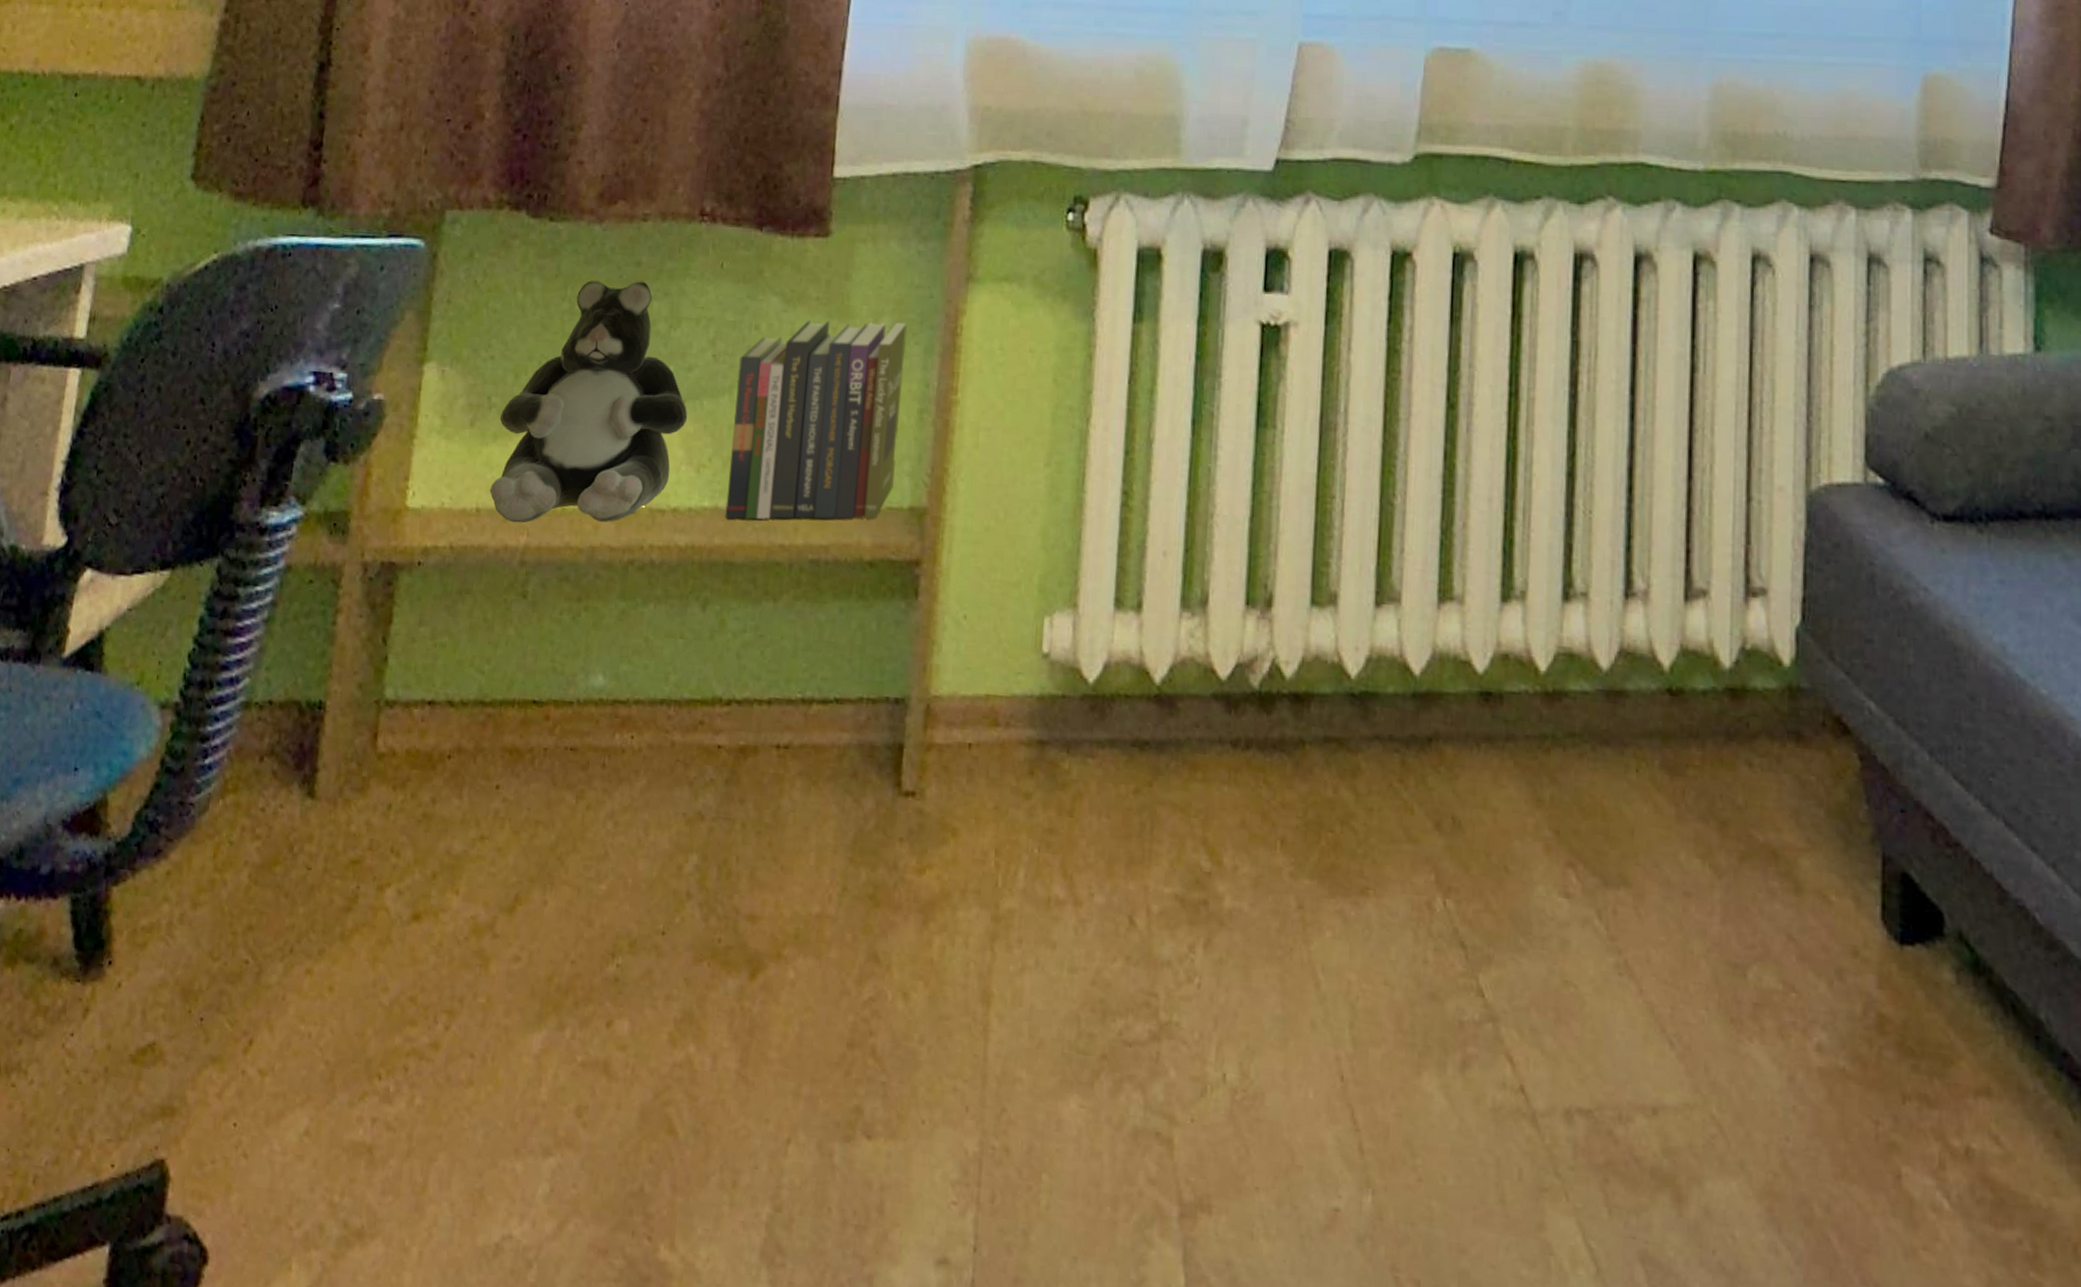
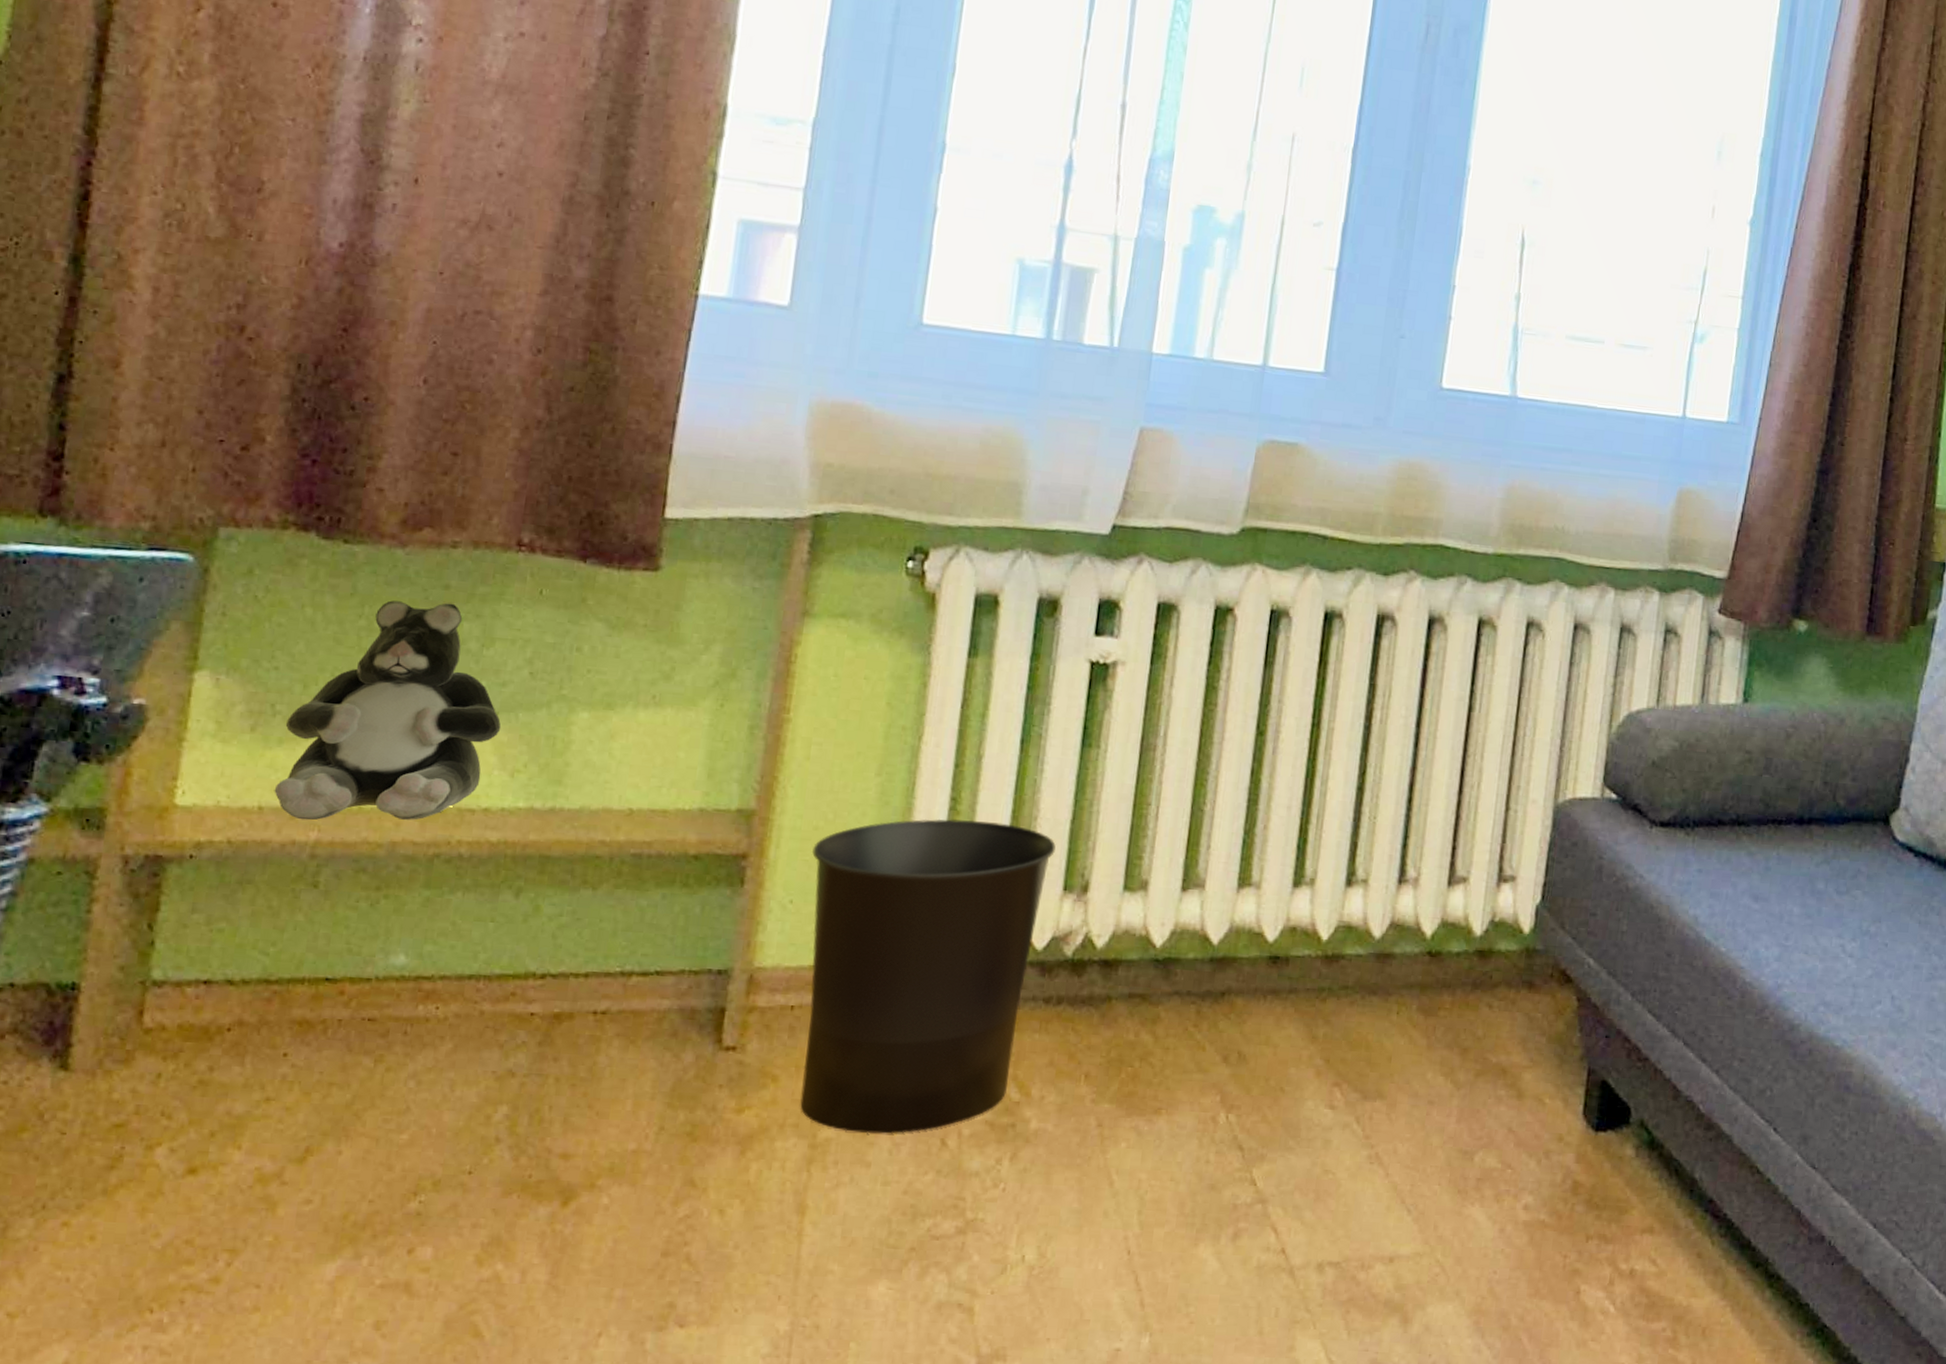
books: present [725,320,907,520] -> none [541,644,740,819]
waste bin: none [981,516,1235,907] -> present [800,818,1056,1134]

